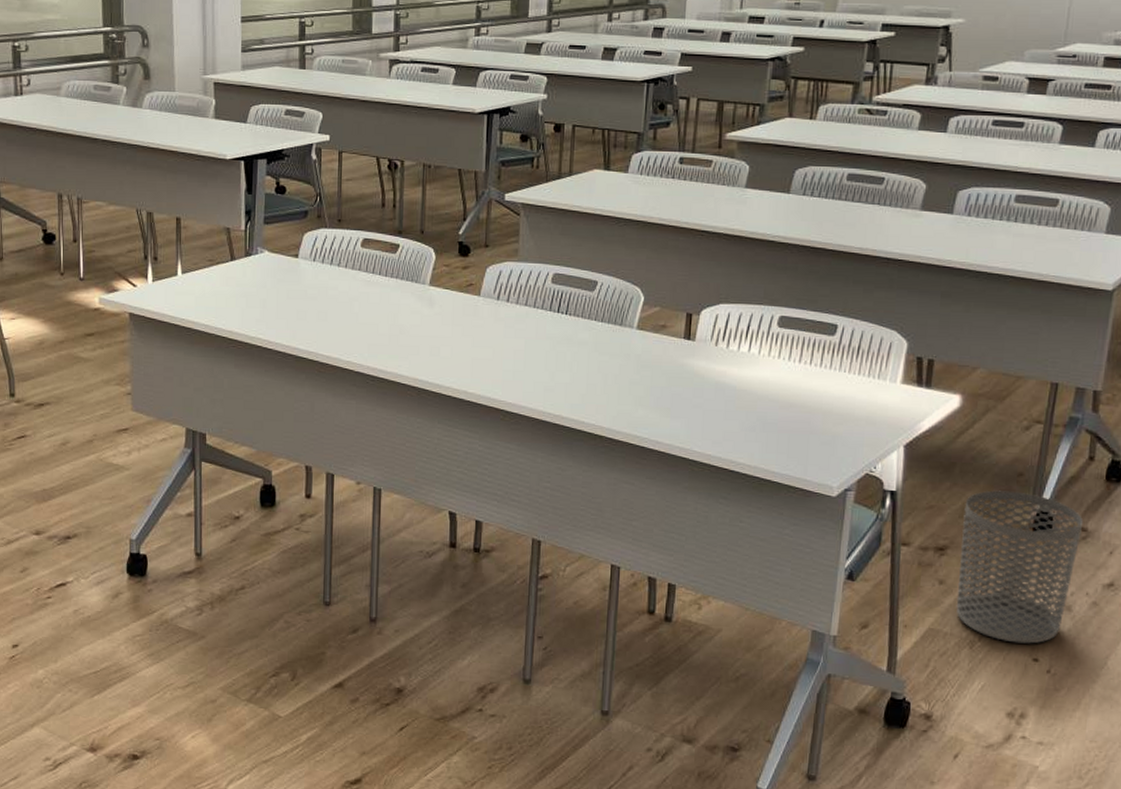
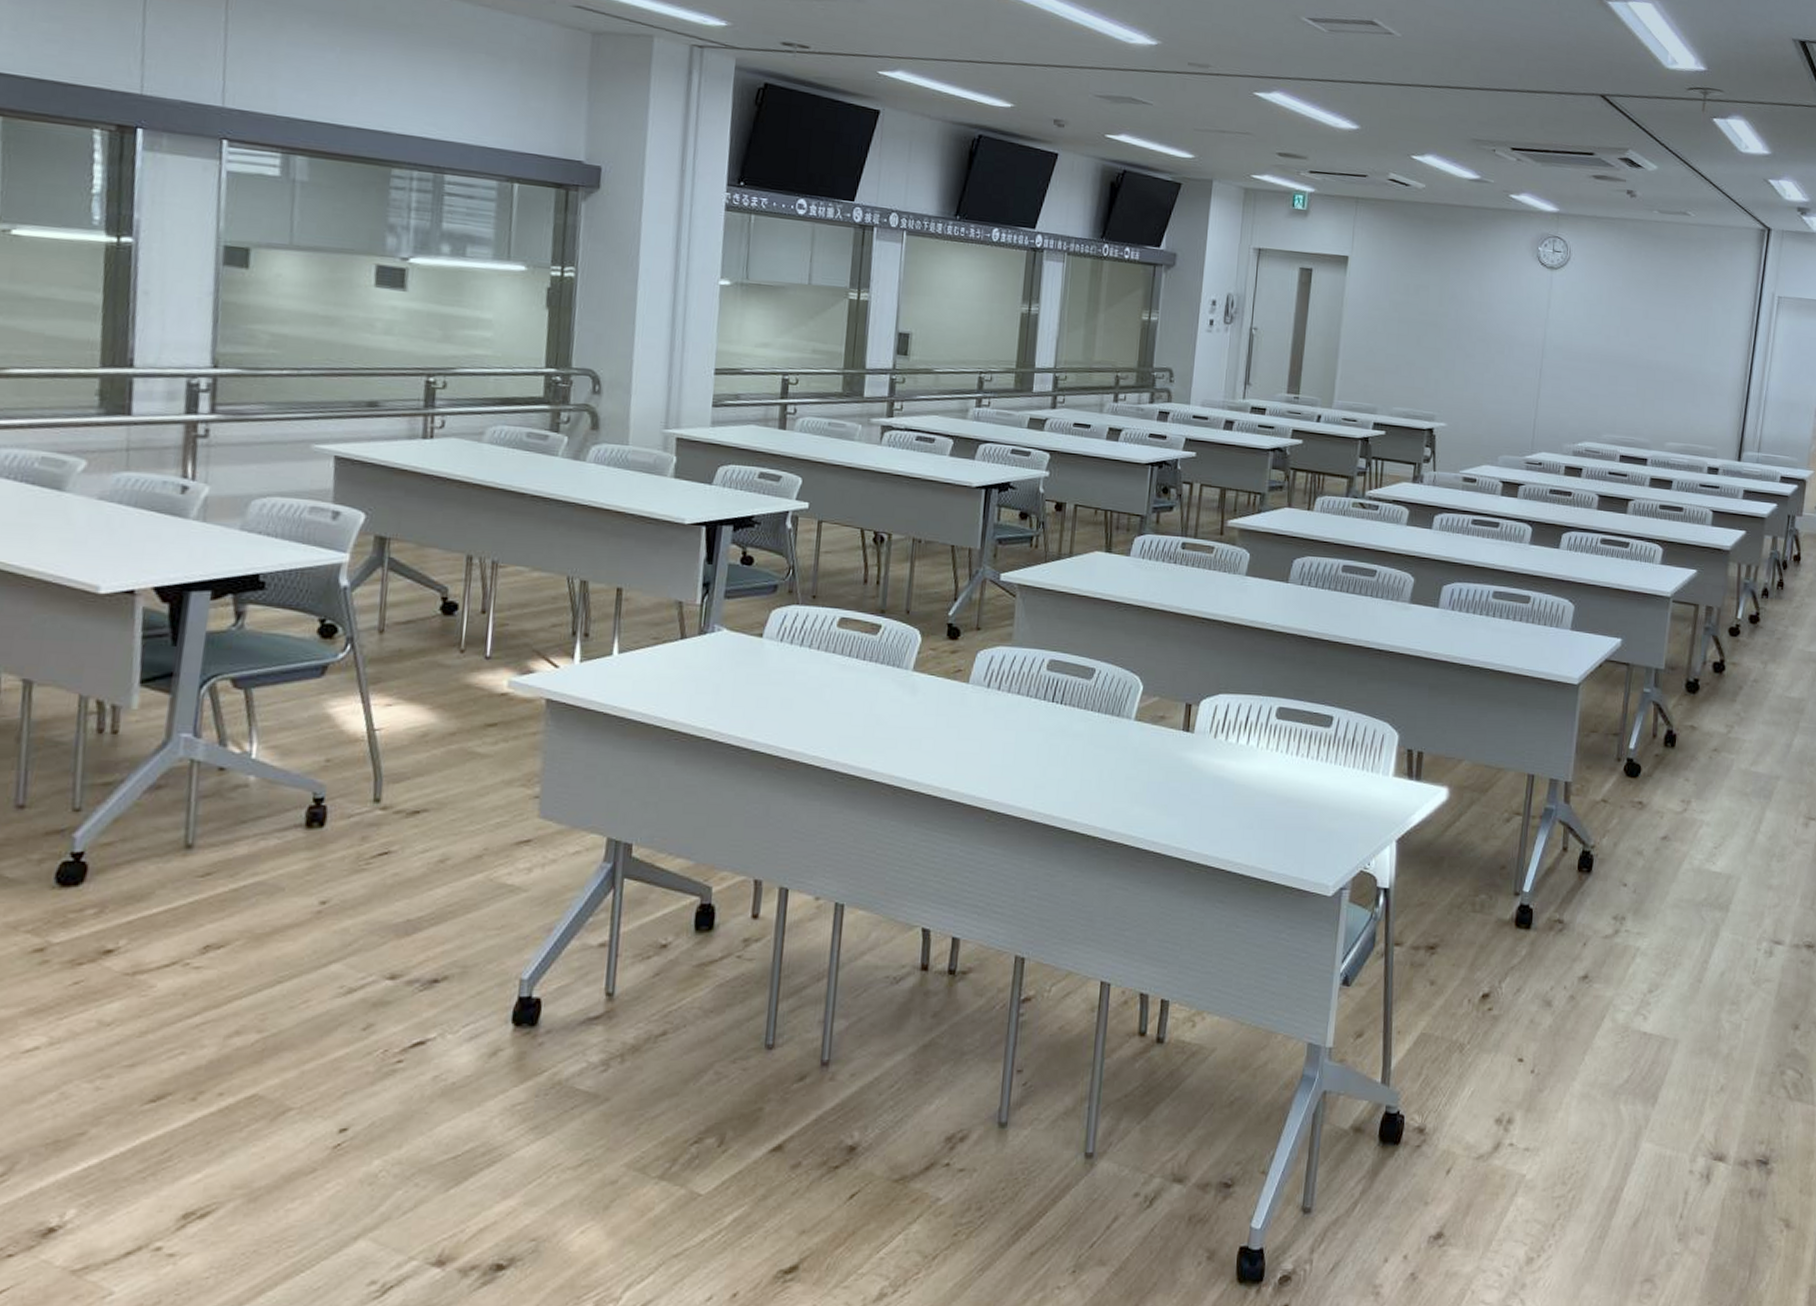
waste bin: present [956,490,1084,644] -> none [1446,884,1560,1043]

